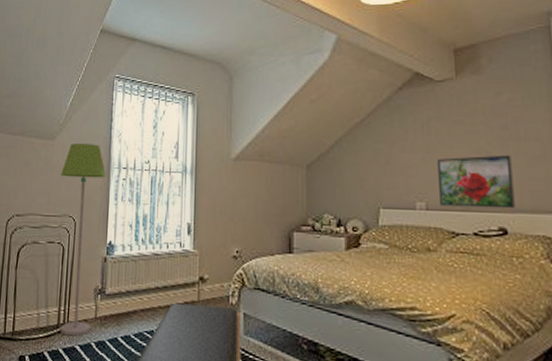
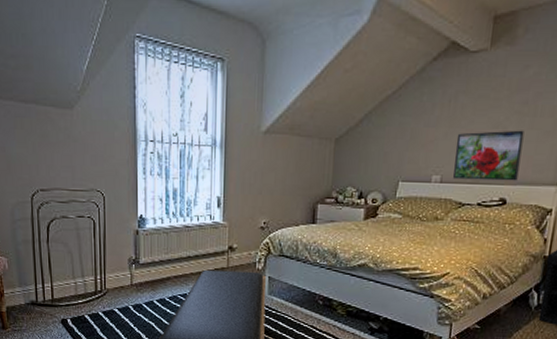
floor lamp: present [60,144,107,337] -> none [84,114,133,301]

